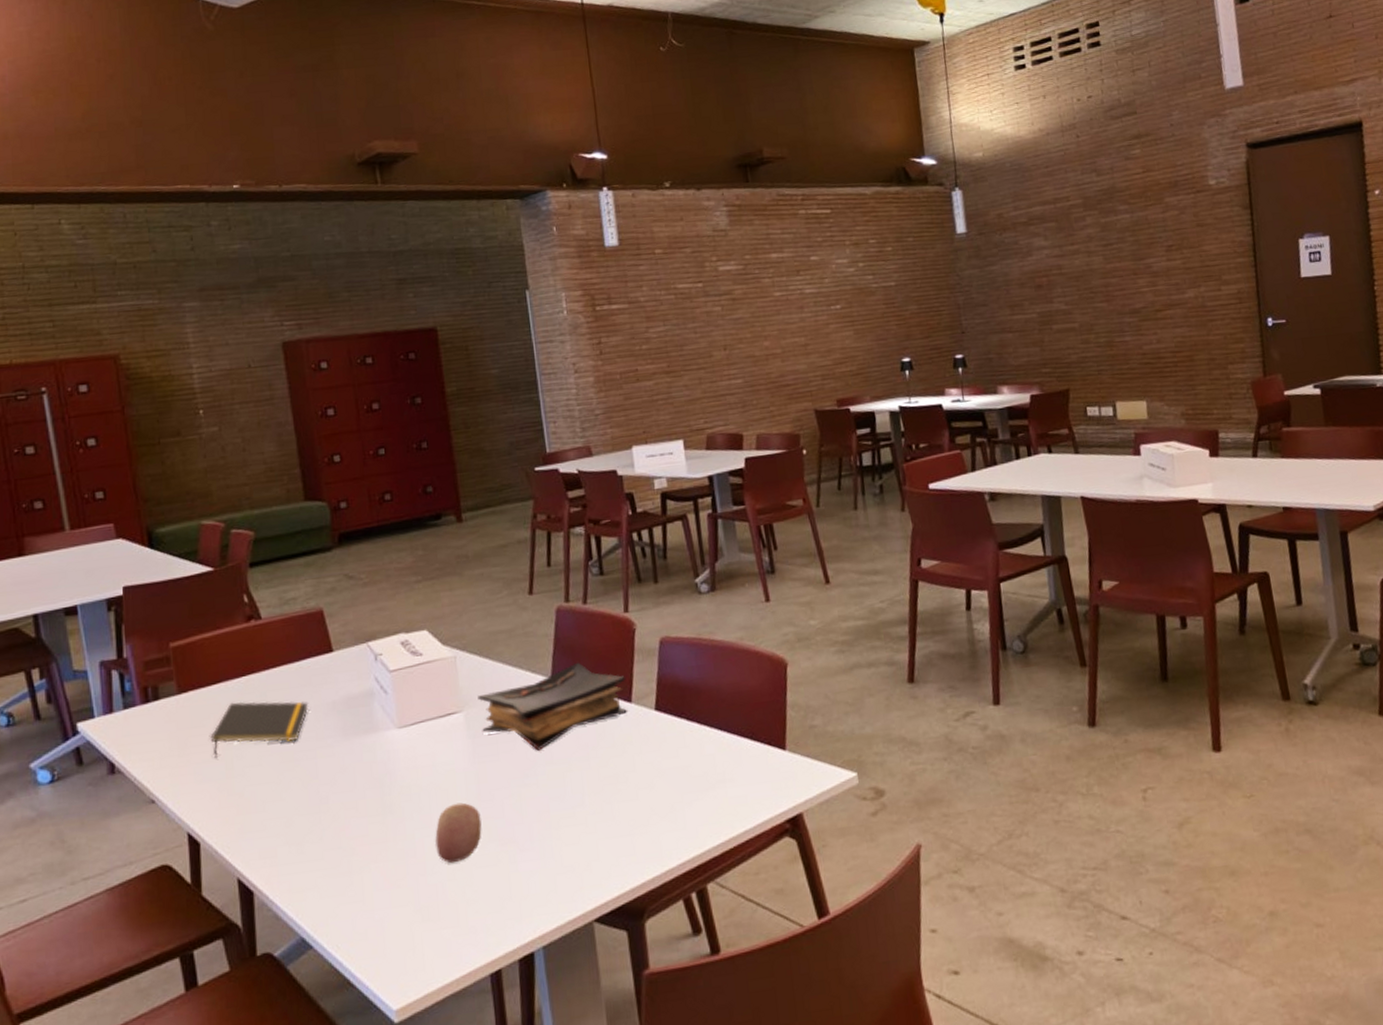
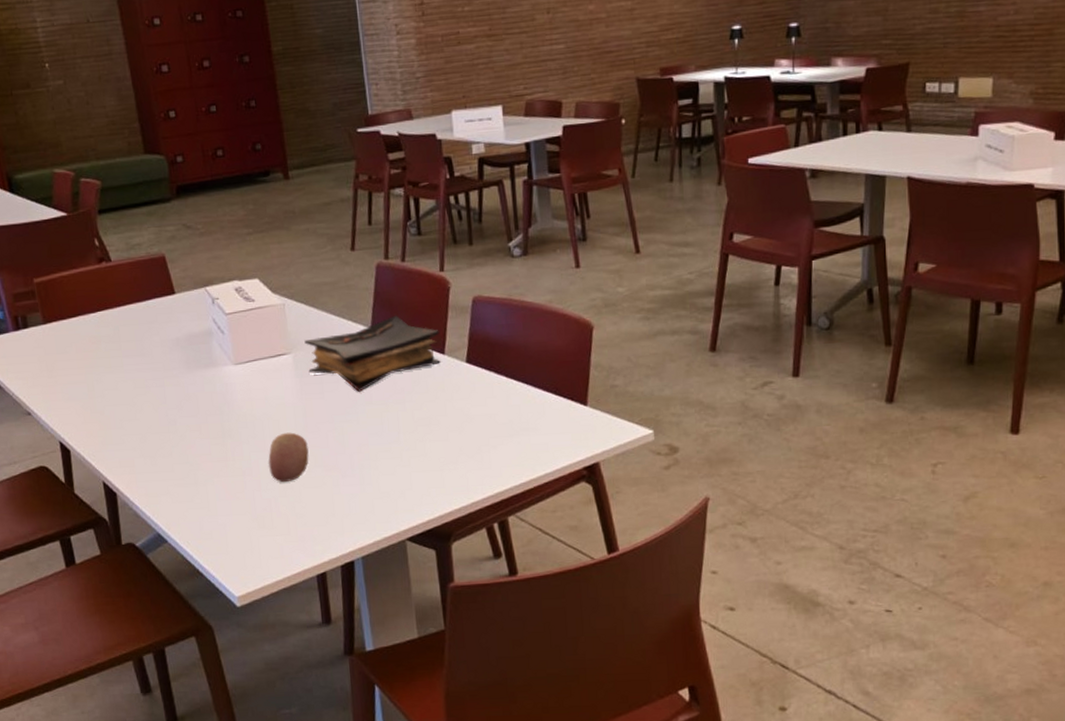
notepad: present [210,701,309,758] -> none [73,333,156,380]

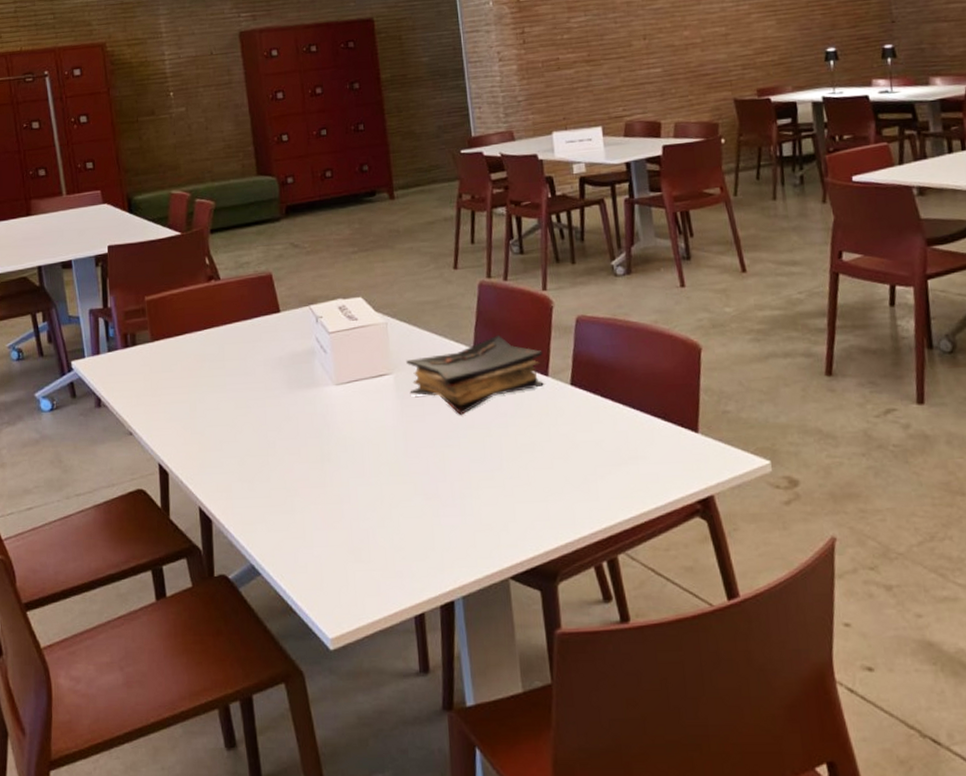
fruit: present [268,432,309,483] -> none [367,457,409,512]

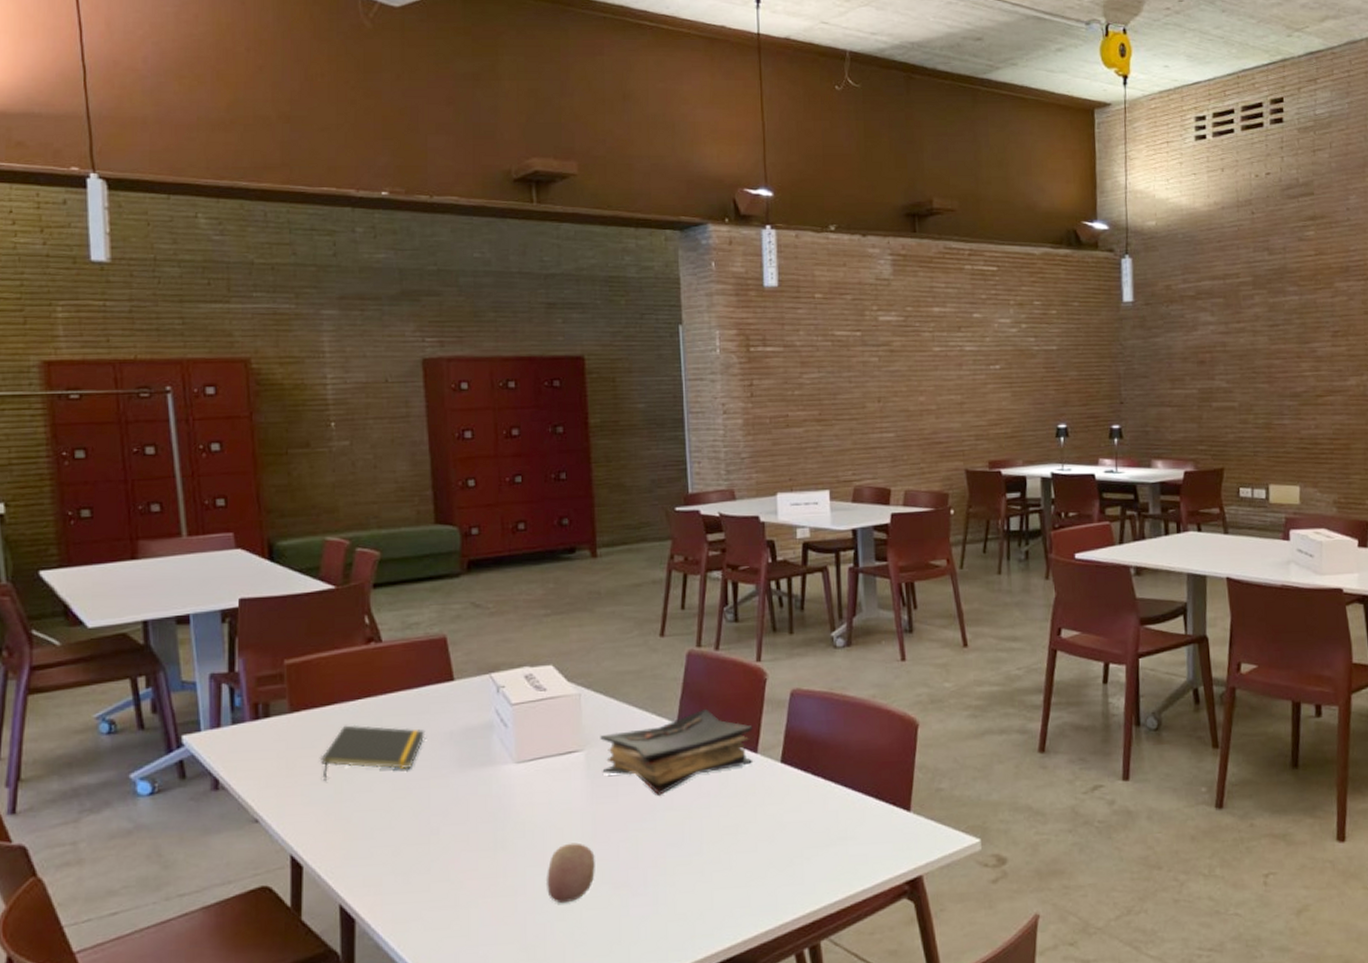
notepad: none [177,351,260,400] -> present [321,724,426,781]
fruit: none [367,457,409,512] -> present [547,842,595,904]

